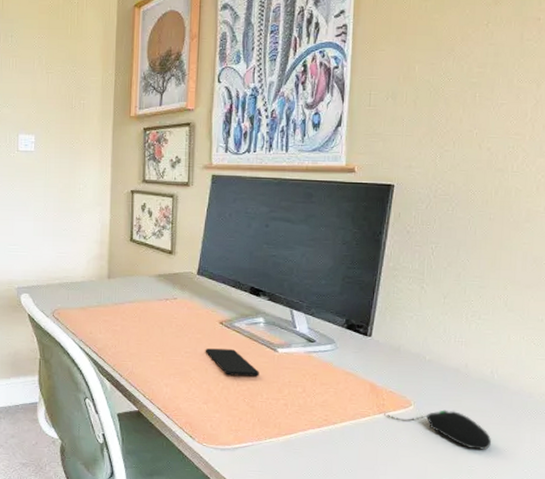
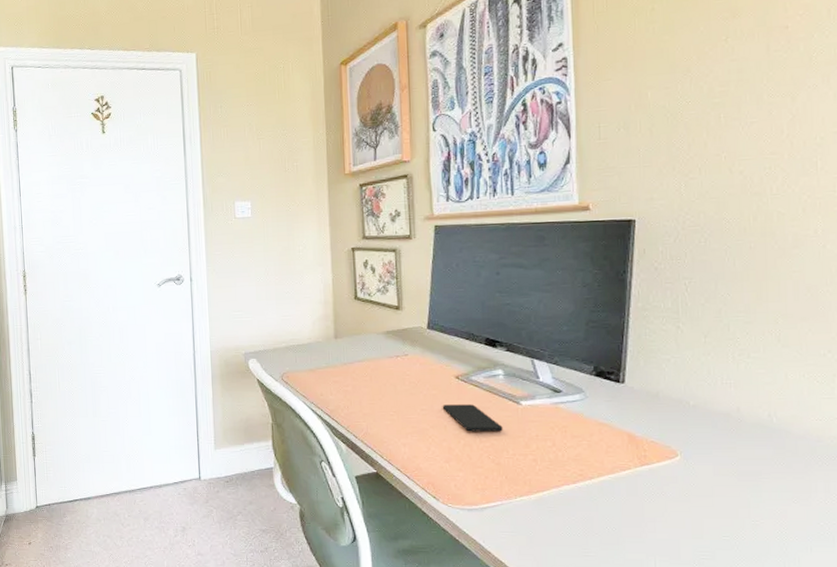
computer mouse: present [384,409,492,450] -> none [647,459,778,502]

